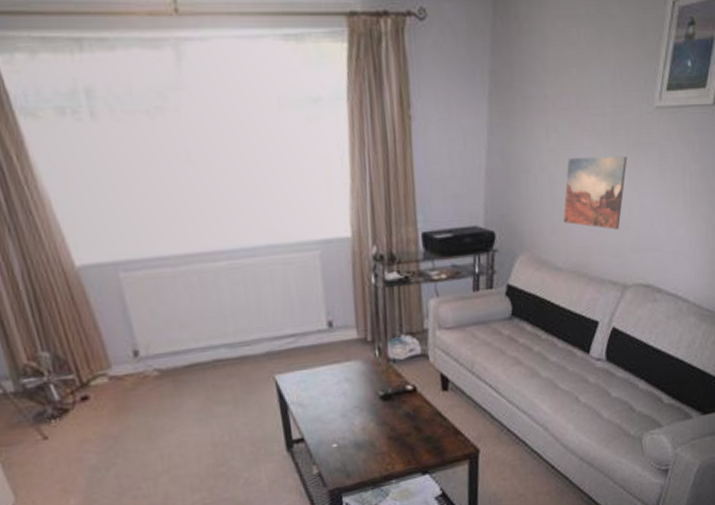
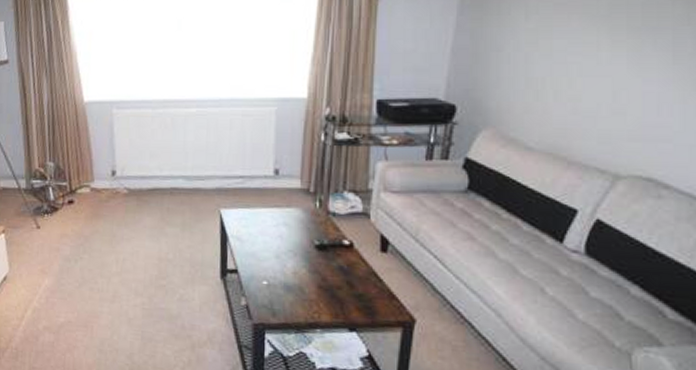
wall art: present [563,156,628,230] -> none [540,39,628,114]

